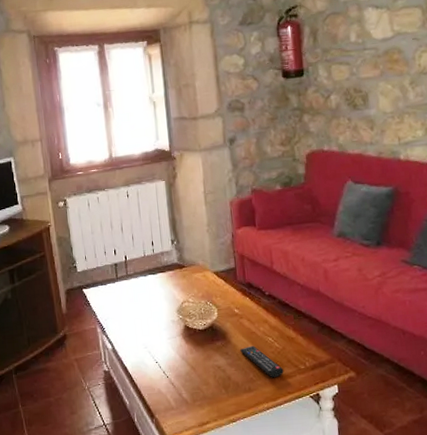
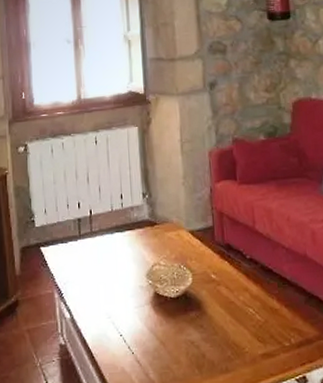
remote control: present [240,345,284,378] -> none [217,317,266,357]

